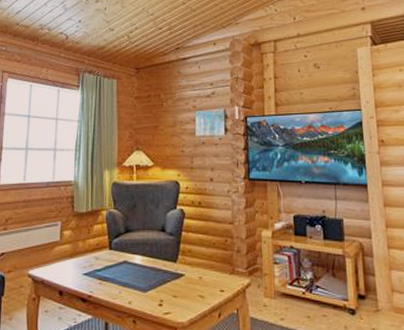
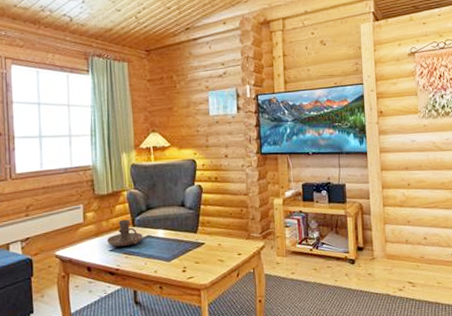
candle holder: none [82,241,119,271] -> present [107,219,143,247]

